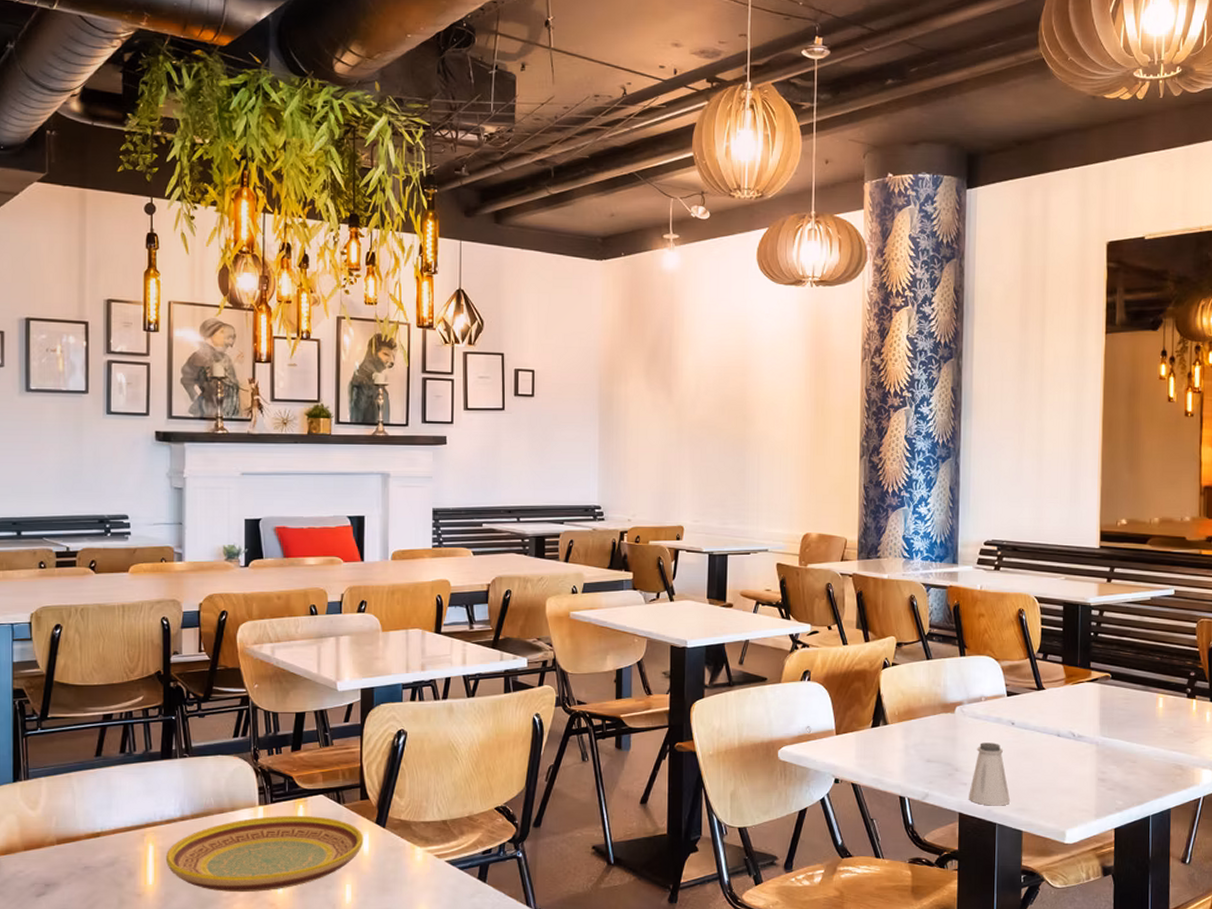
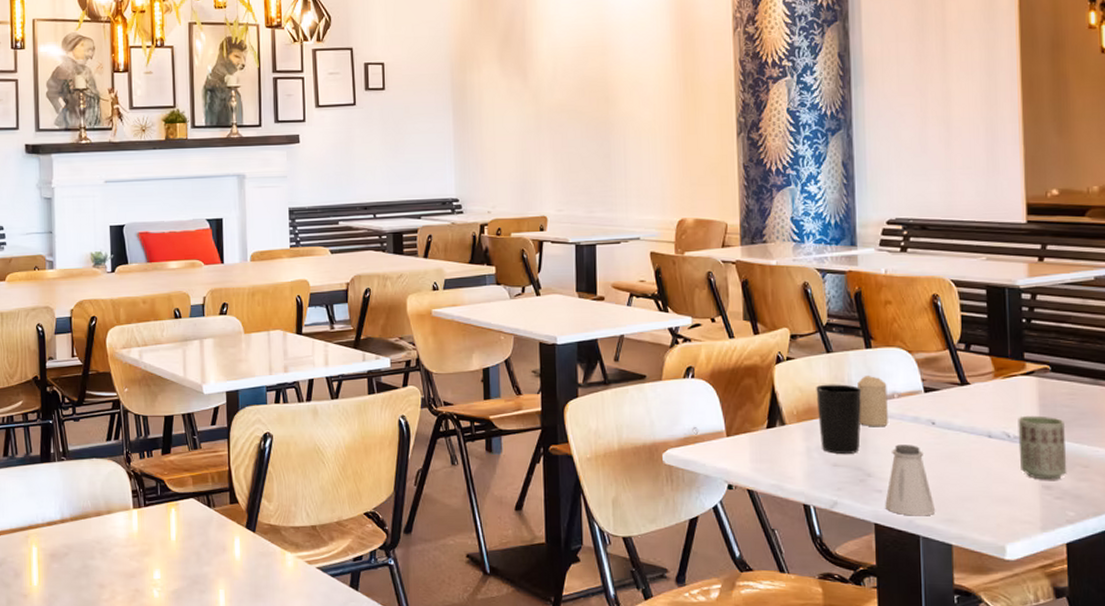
plate: present [165,815,364,893] -> none [48,518,235,596]
cup: none [916,688,955,751] -> present [816,384,862,454]
candle: none [951,680,976,726] -> present [857,375,888,426]
cup: none [1081,717,1120,774] -> present [1018,415,1067,480]

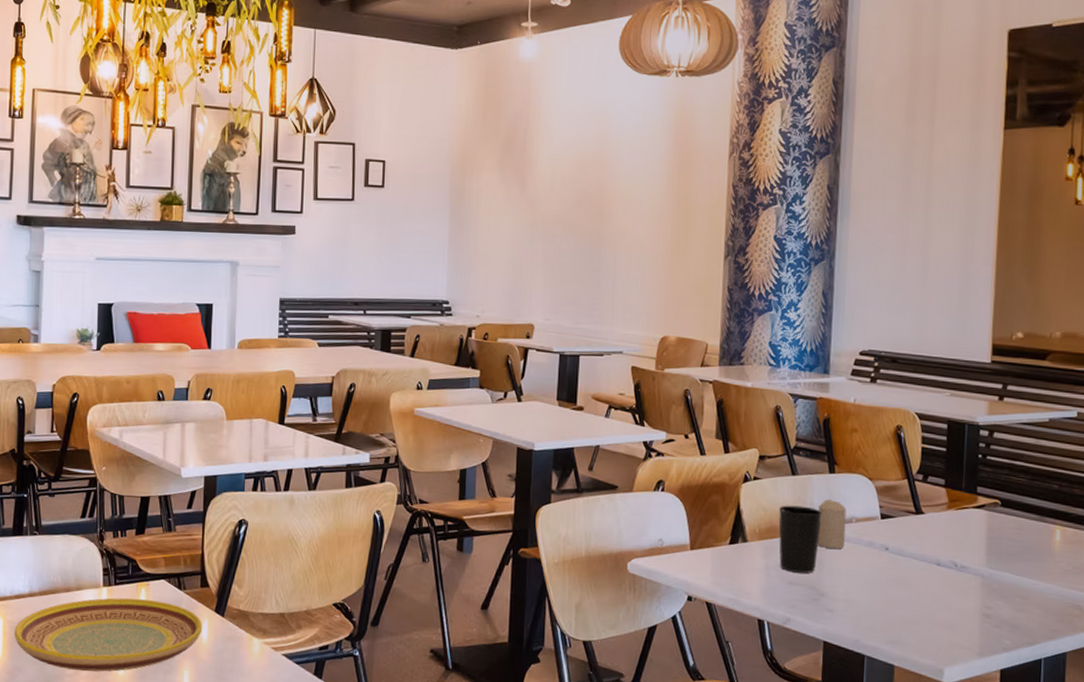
plate: none [48,518,235,596] -> present [14,598,203,672]
saltshaker: present [885,445,936,516] -> none [835,567,882,637]
cup: present [1018,415,1067,480] -> none [964,546,1009,609]

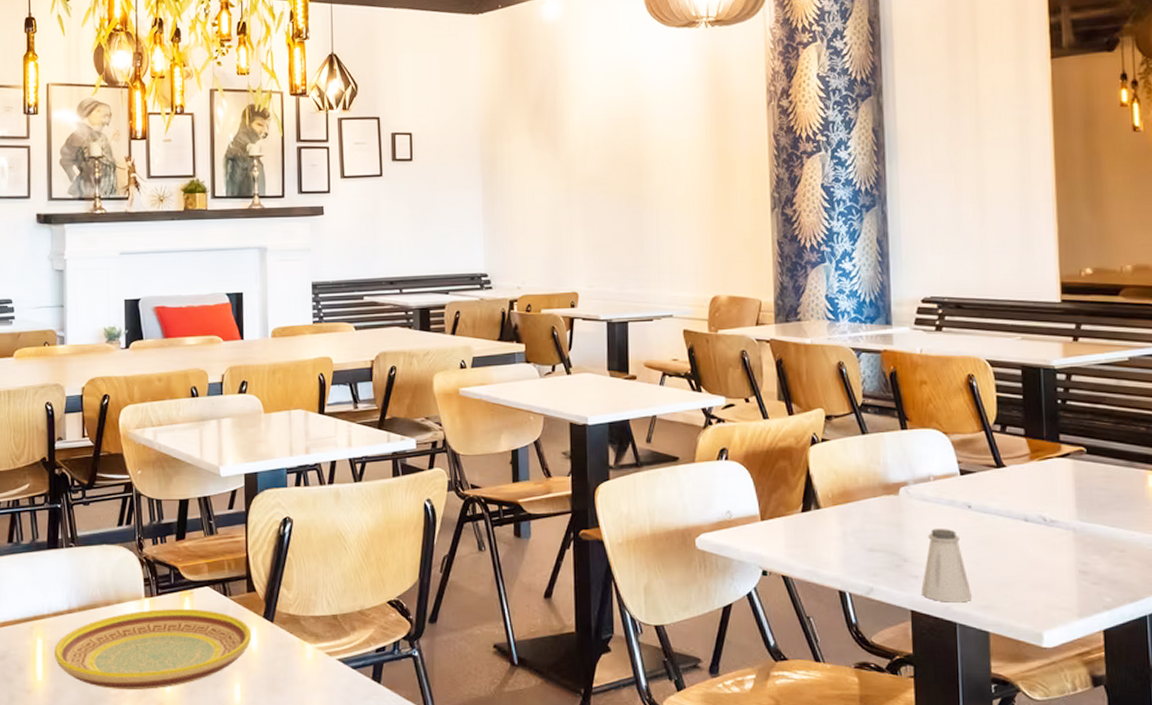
cup: present [778,505,822,573] -> none [851,466,898,538]
candle: present [817,498,846,549] -> none [893,457,924,510]
saltshaker: none [835,567,882,637] -> present [921,529,973,603]

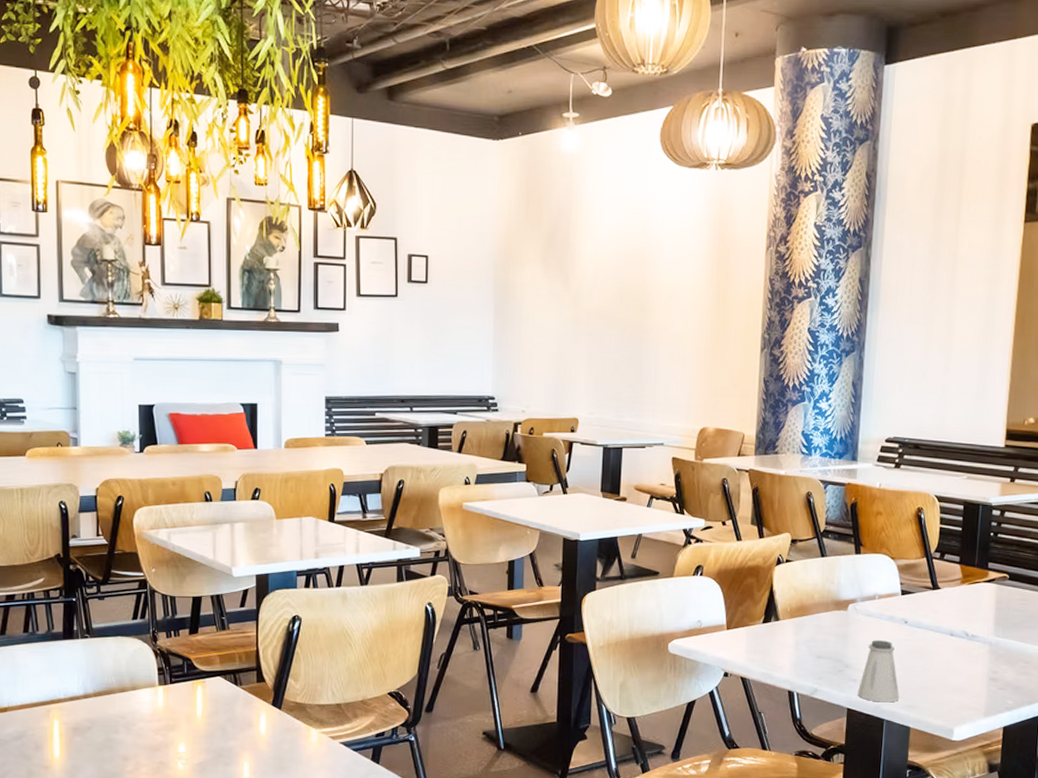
plate: present [54,608,252,691] -> none [70,695,261,768]

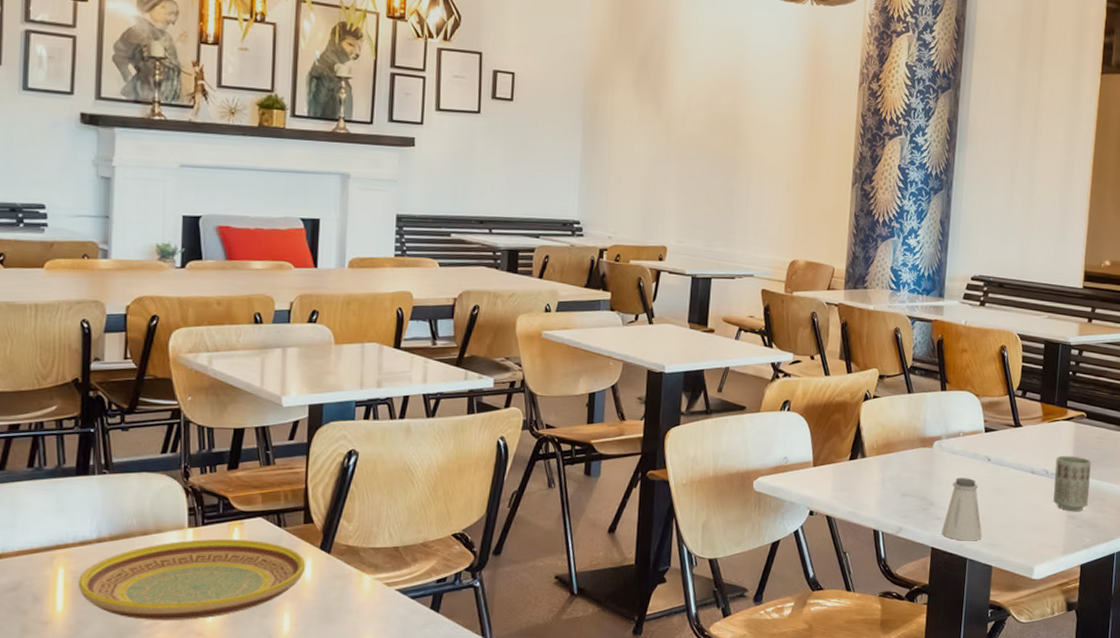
plate: none [70,695,261,768] -> present [78,538,306,621]
cup: none [974,617,1014,673] -> present [1053,455,1091,511]

